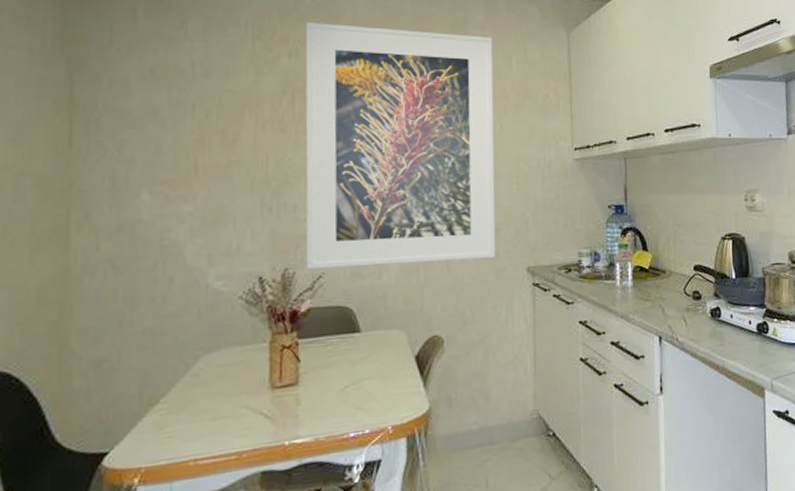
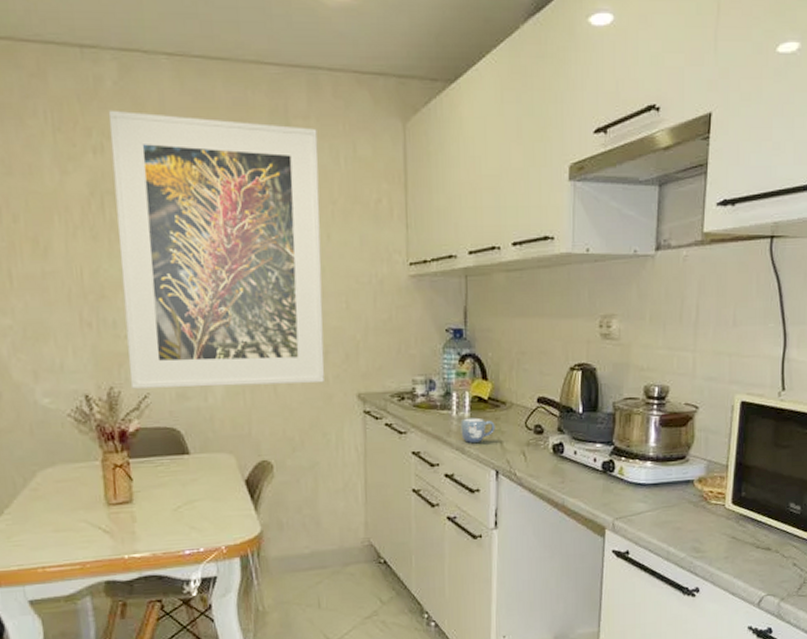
mug: none [624,286,657,310] -> present [461,417,495,443]

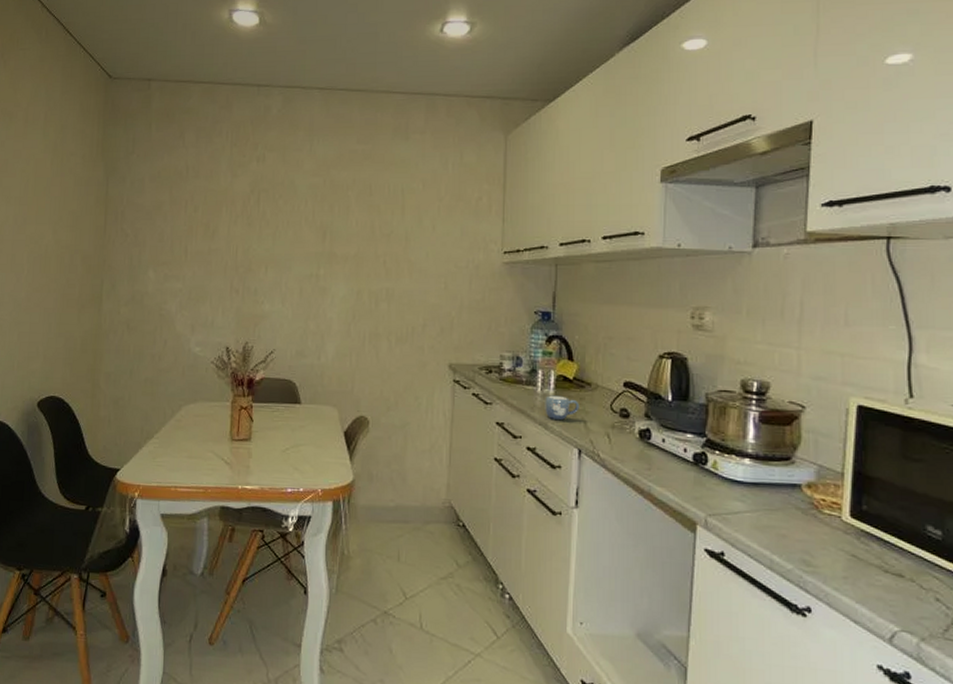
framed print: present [108,110,325,389] -> none [261,130,431,352]

